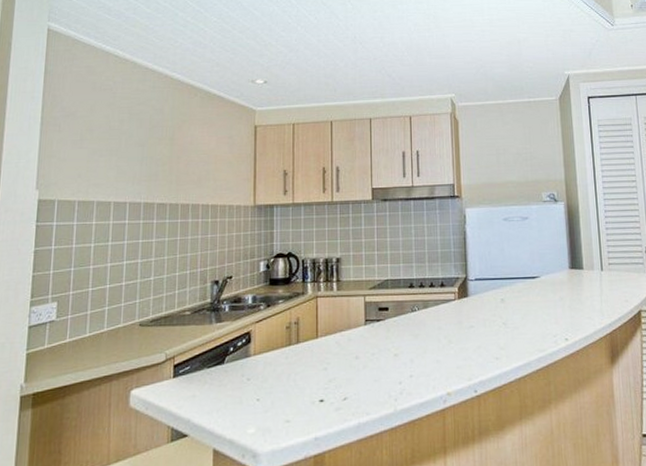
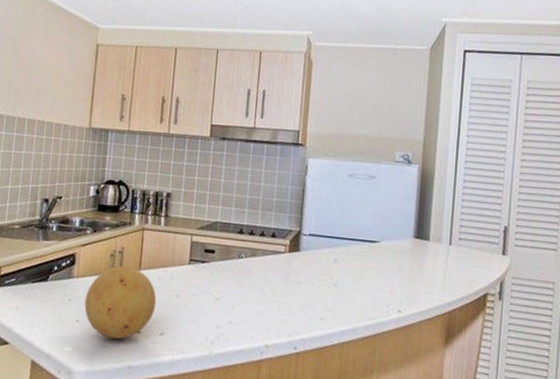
fruit: none [264,336,337,413] -> present [84,266,157,340]

